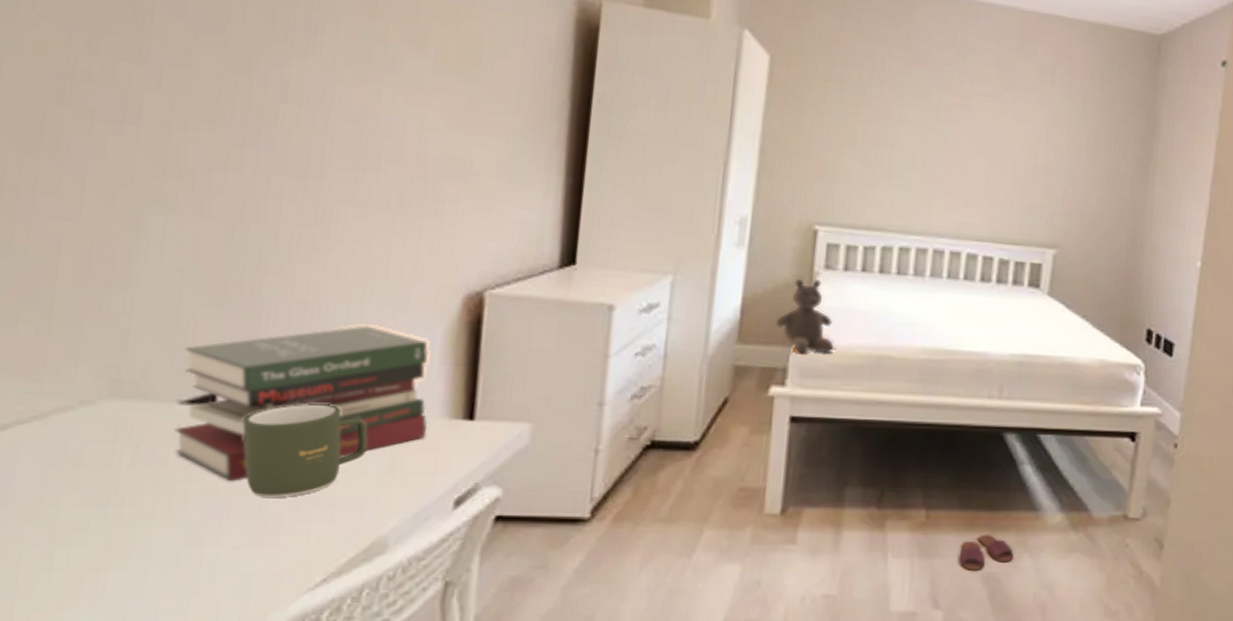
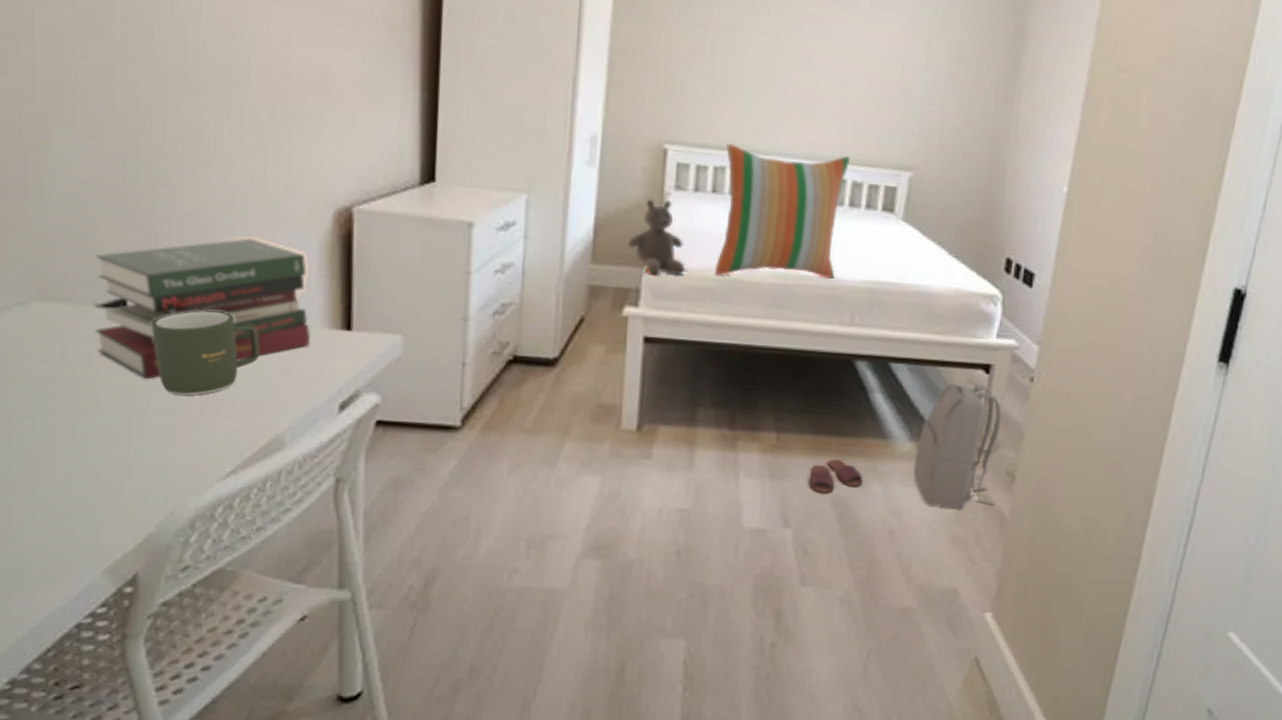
pillow: none [864,224,996,353] -> present [715,143,850,279]
backpack: none [1063,451,1149,579] -> present [913,383,1002,509]

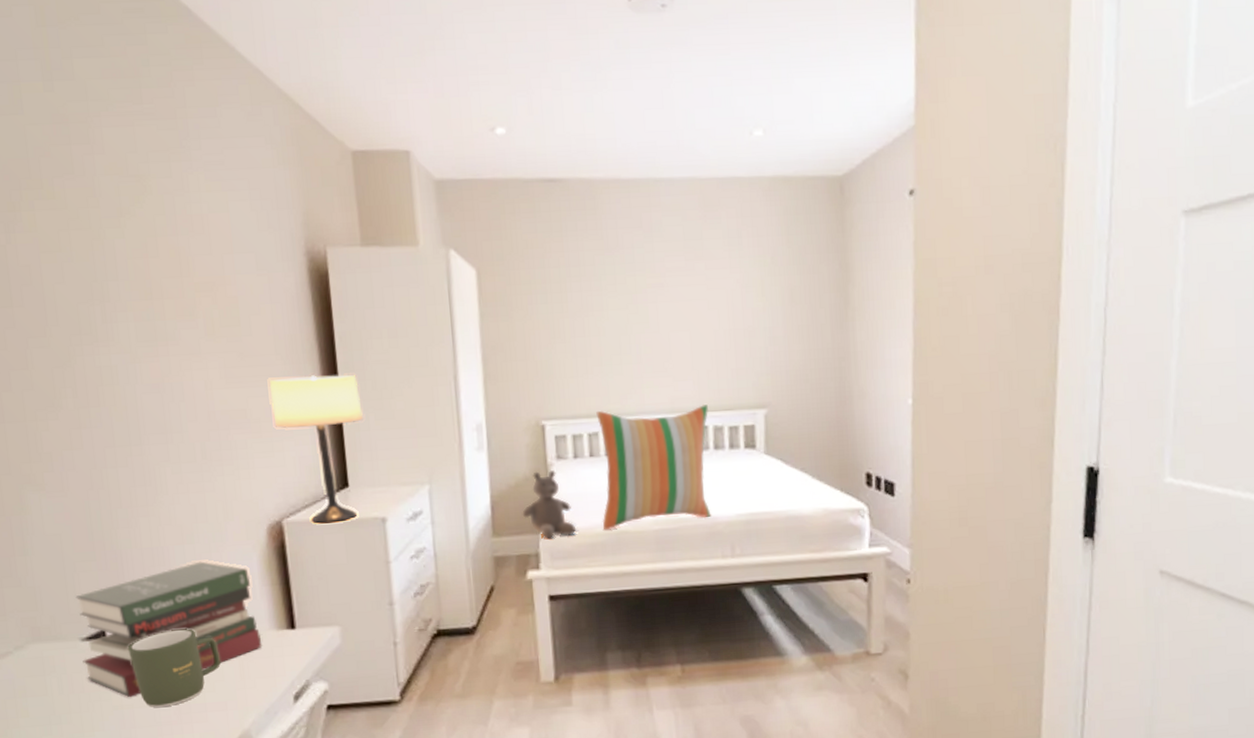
table lamp: none [358,46,463,219] -> present [270,375,363,524]
slippers: present [808,458,863,493] -> none [716,681,767,715]
backpack: present [913,383,1002,509] -> none [811,591,893,712]

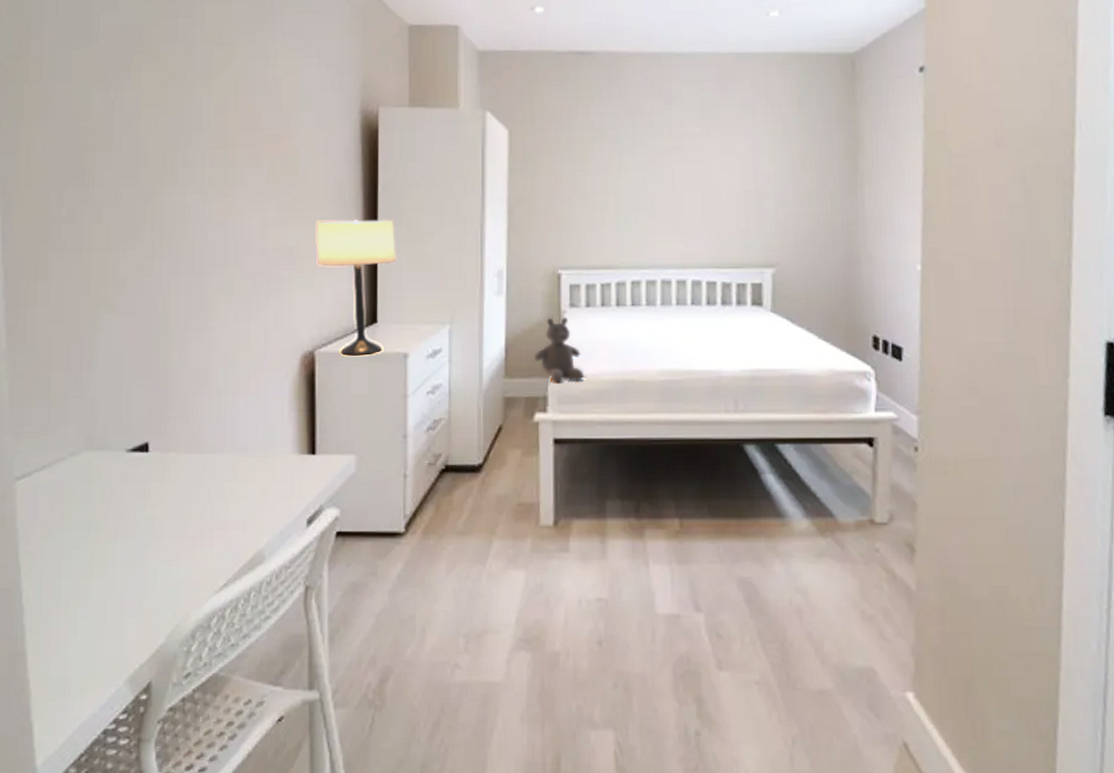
books: present [75,561,263,697] -> none [125,384,284,508]
mug: present [127,628,221,707] -> none [165,447,245,520]
pillow: present [596,404,711,531] -> none [609,262,717,378]

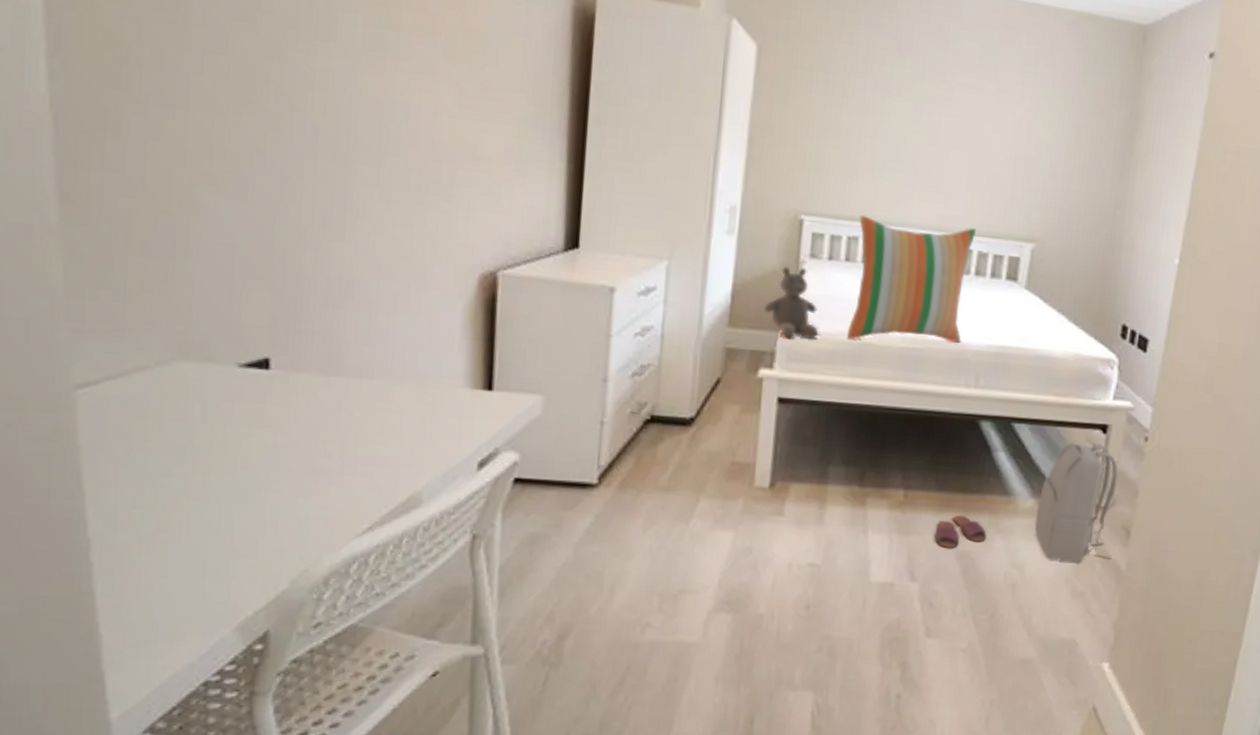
table lamp: present [316,219,396,356] -> none [506,119,608,284]
pillow: none [609,262,717,378] -> present [847,215,976,343]
slippers: none [714,540,765,575] -> present [934,514,986,548]
backpack: none [812,457,899,584] -> present [1034,442,1119,562]

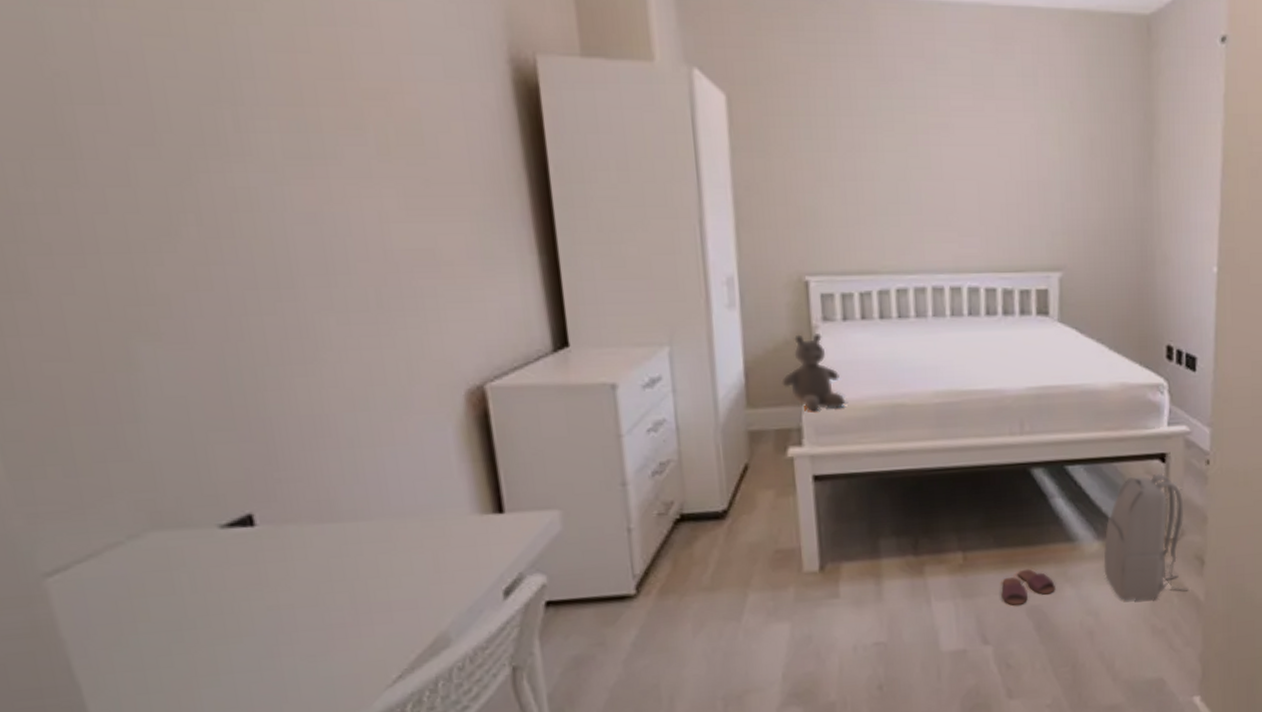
pillow: present [847,215,976,343] -> none [869,265,999,403]

